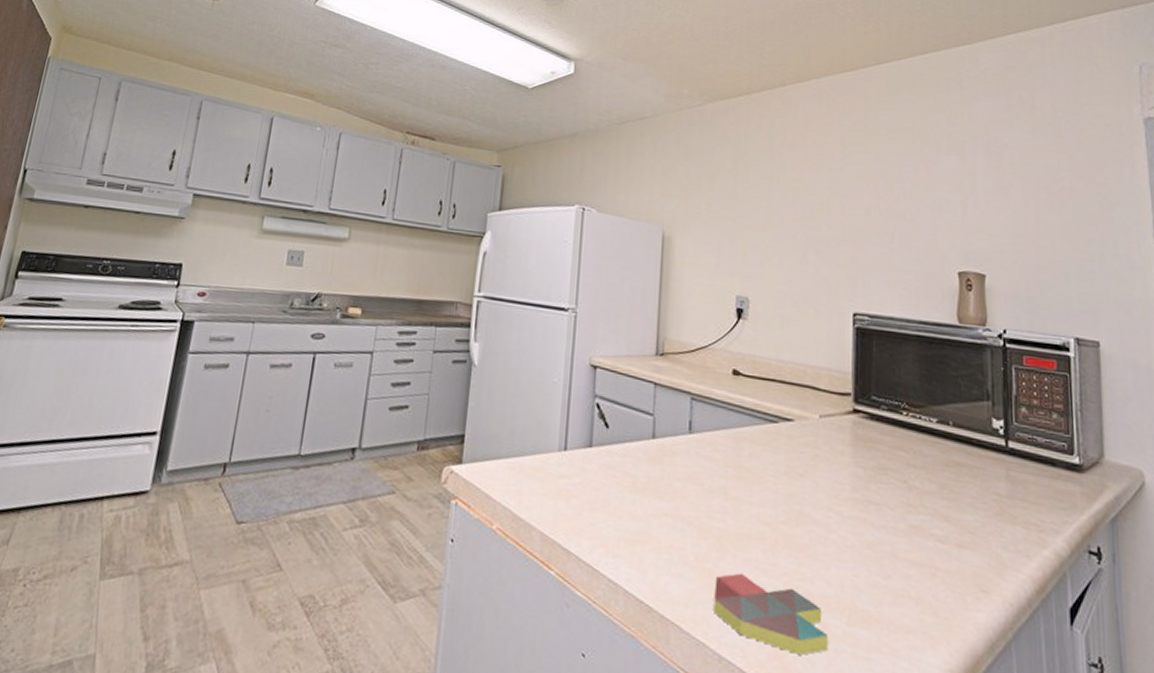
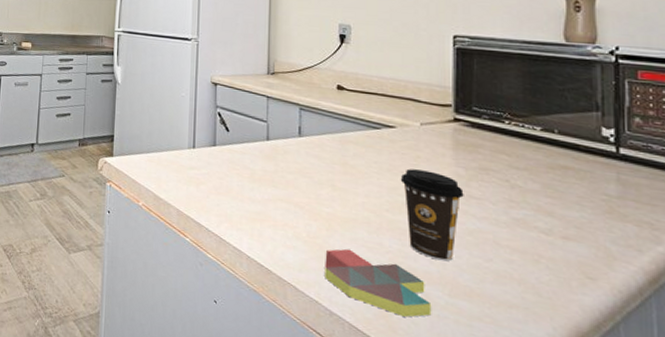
coffee cup: none [797,470,863,582] -> present [400,168,464,262]

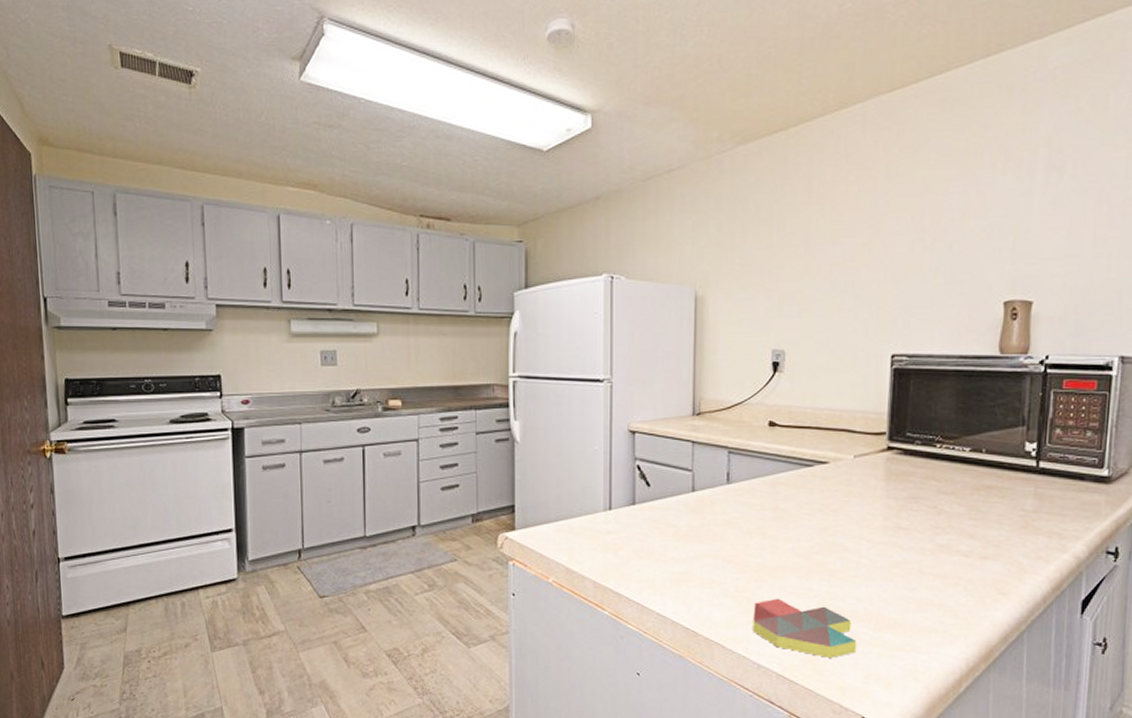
coffee cup: present [400,168,464,262] -> none [831,506,893,597]

